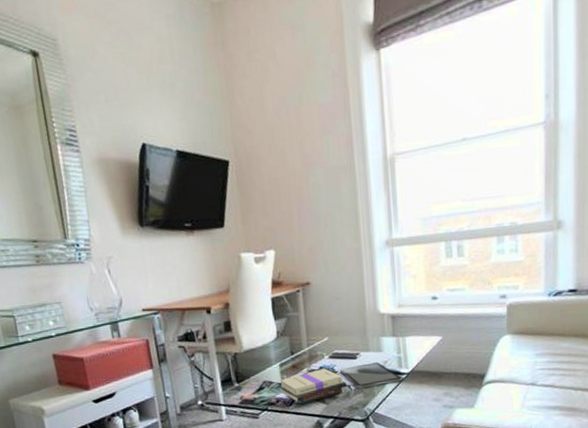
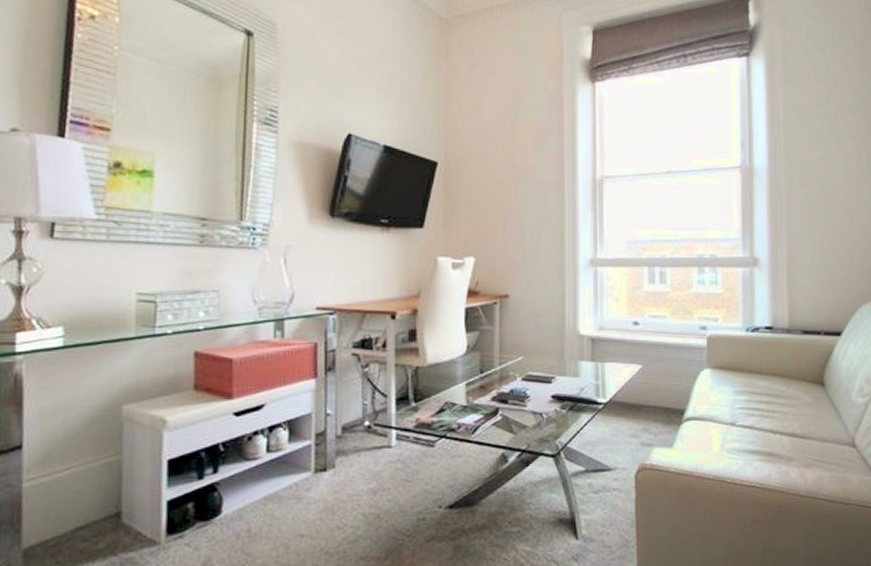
books: present [279,368,347,405] -> none [463,392,539,433]
tablet: present [339,362,403,389] -> none [532,389,600,418]

